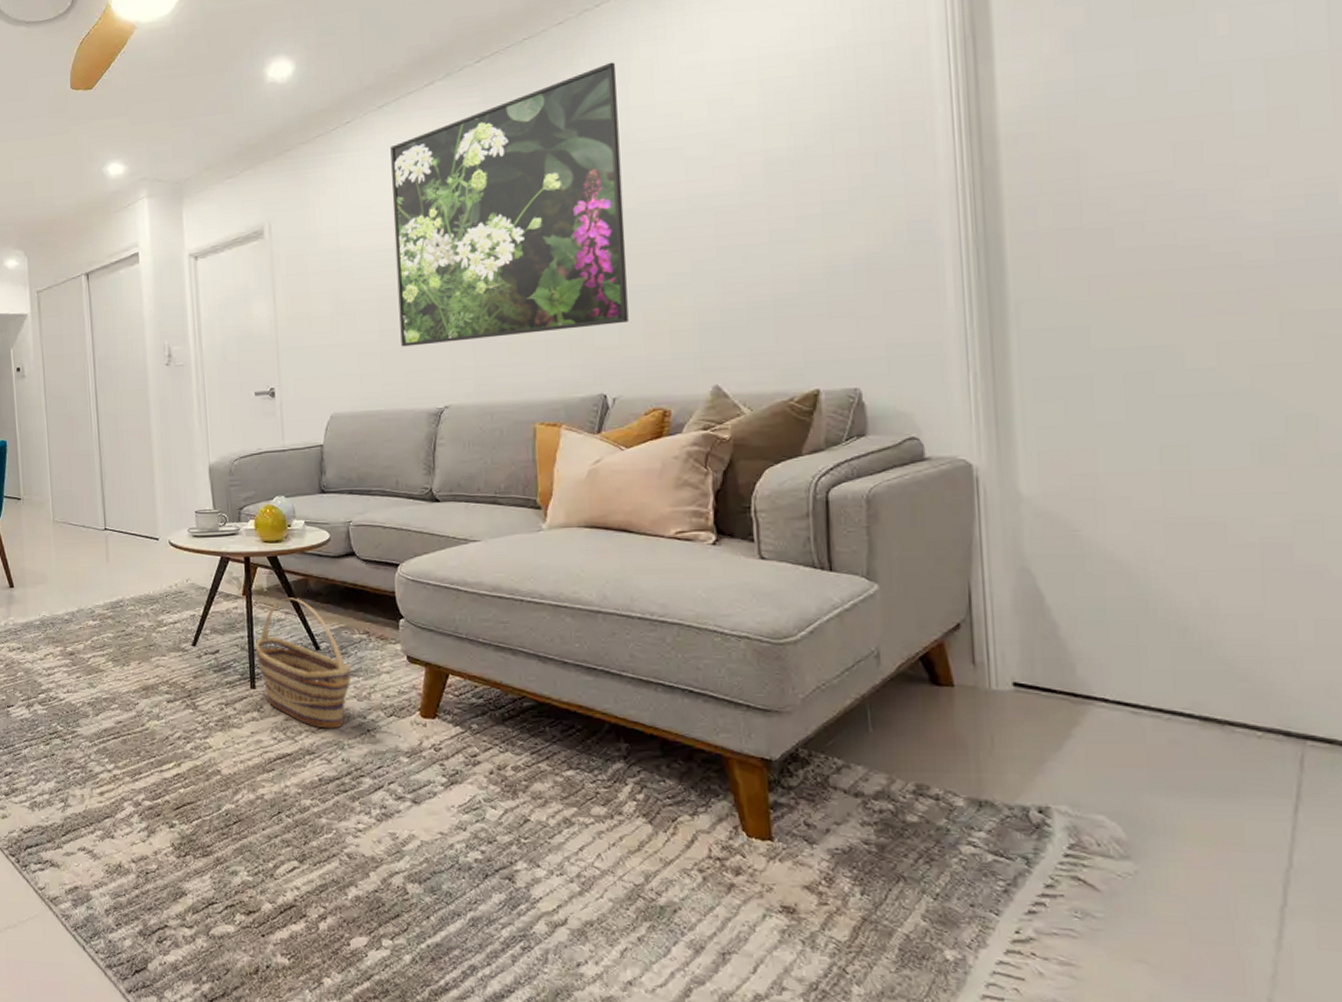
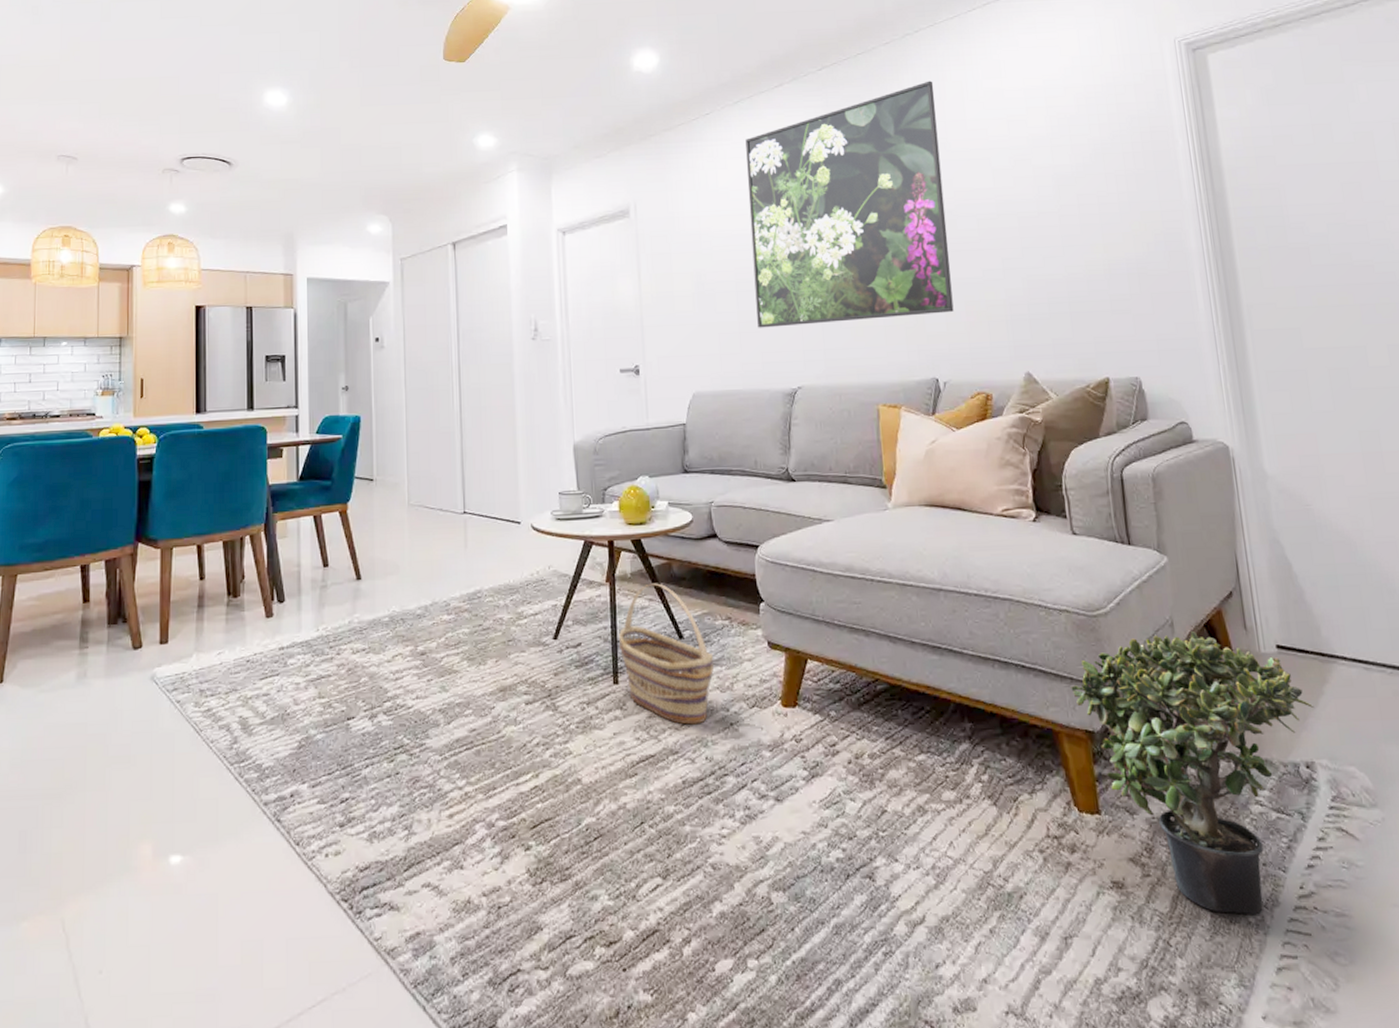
potted plant: none [747,663,1057,954] -> present [1071,630,1314,915]

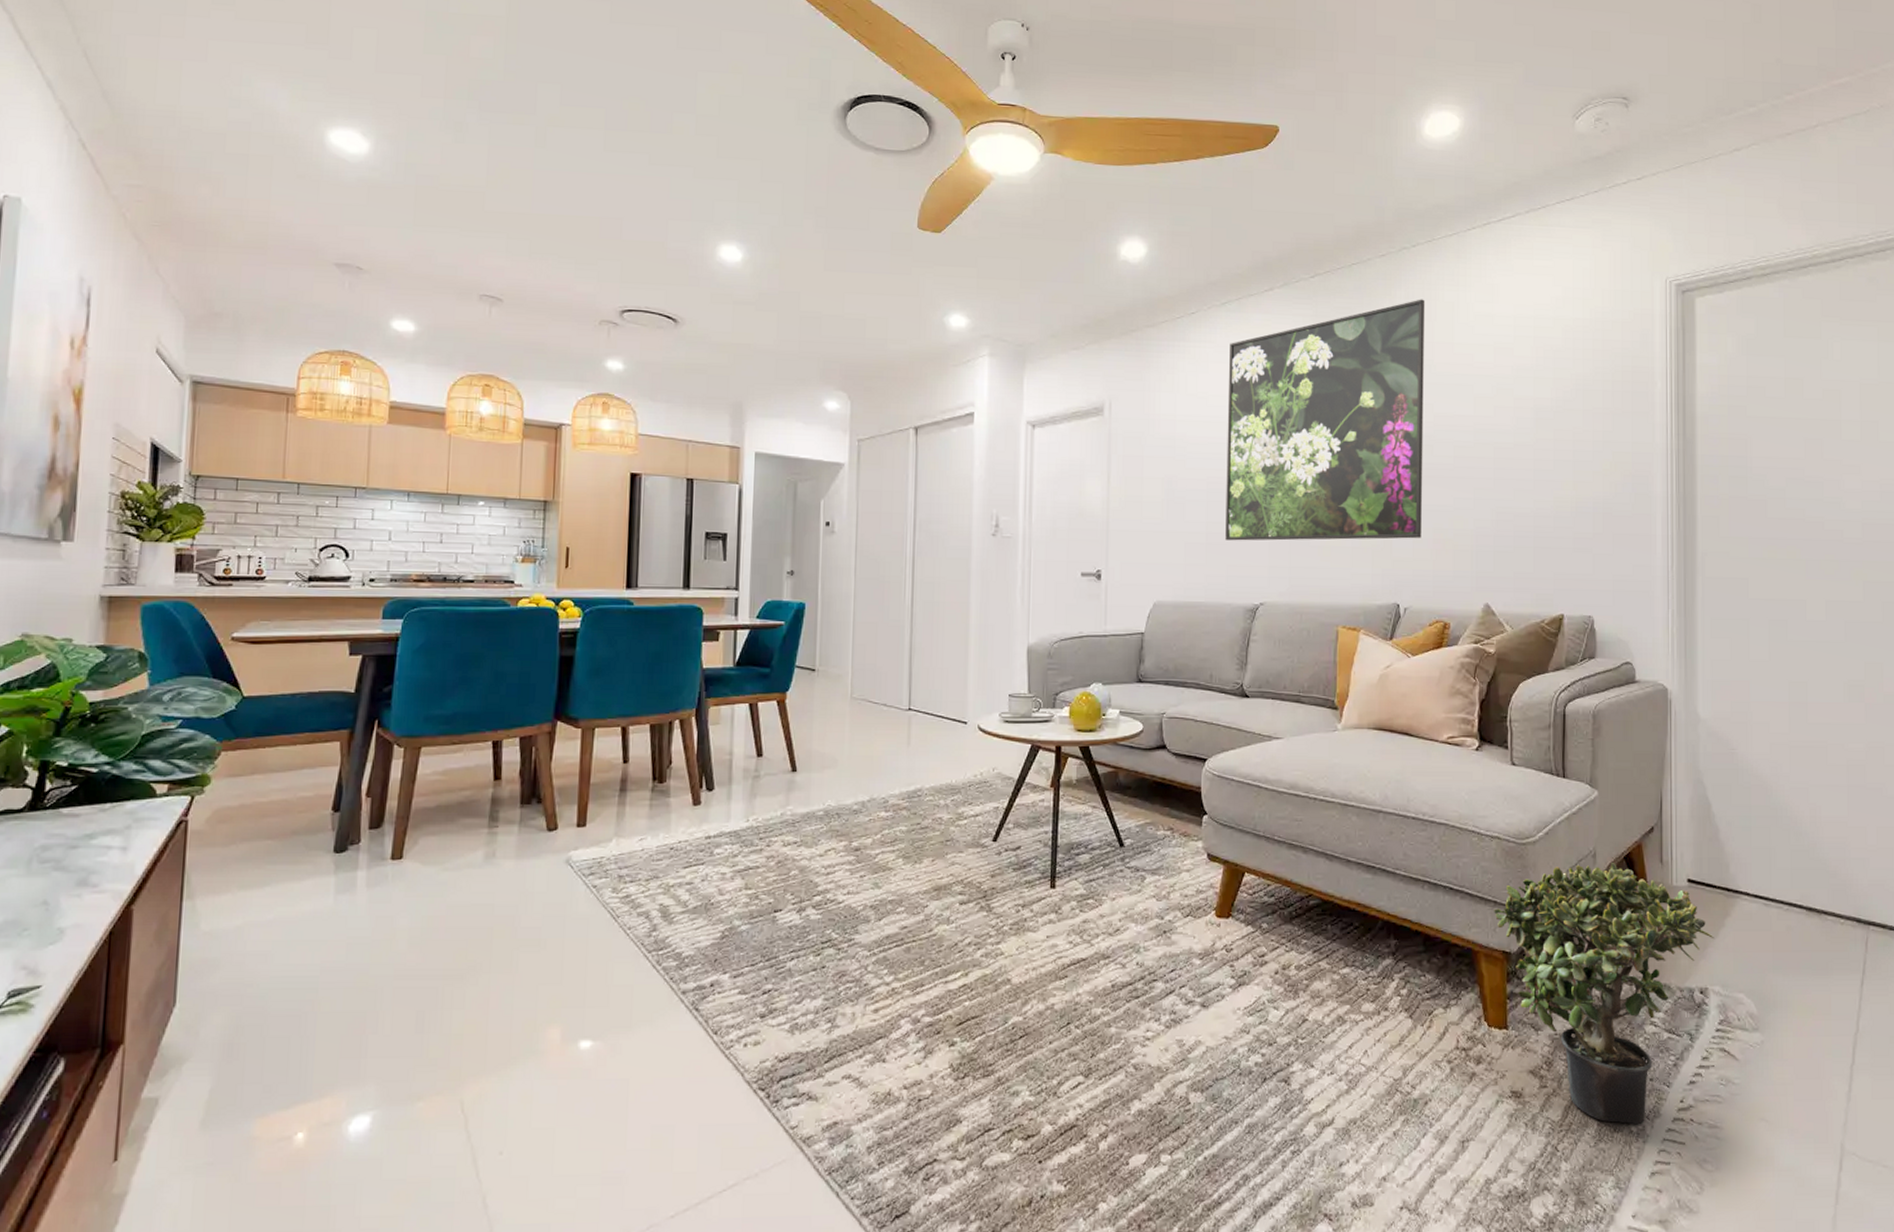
basket: present [619,583,714,725] -> none [1059,791,1152,931]

